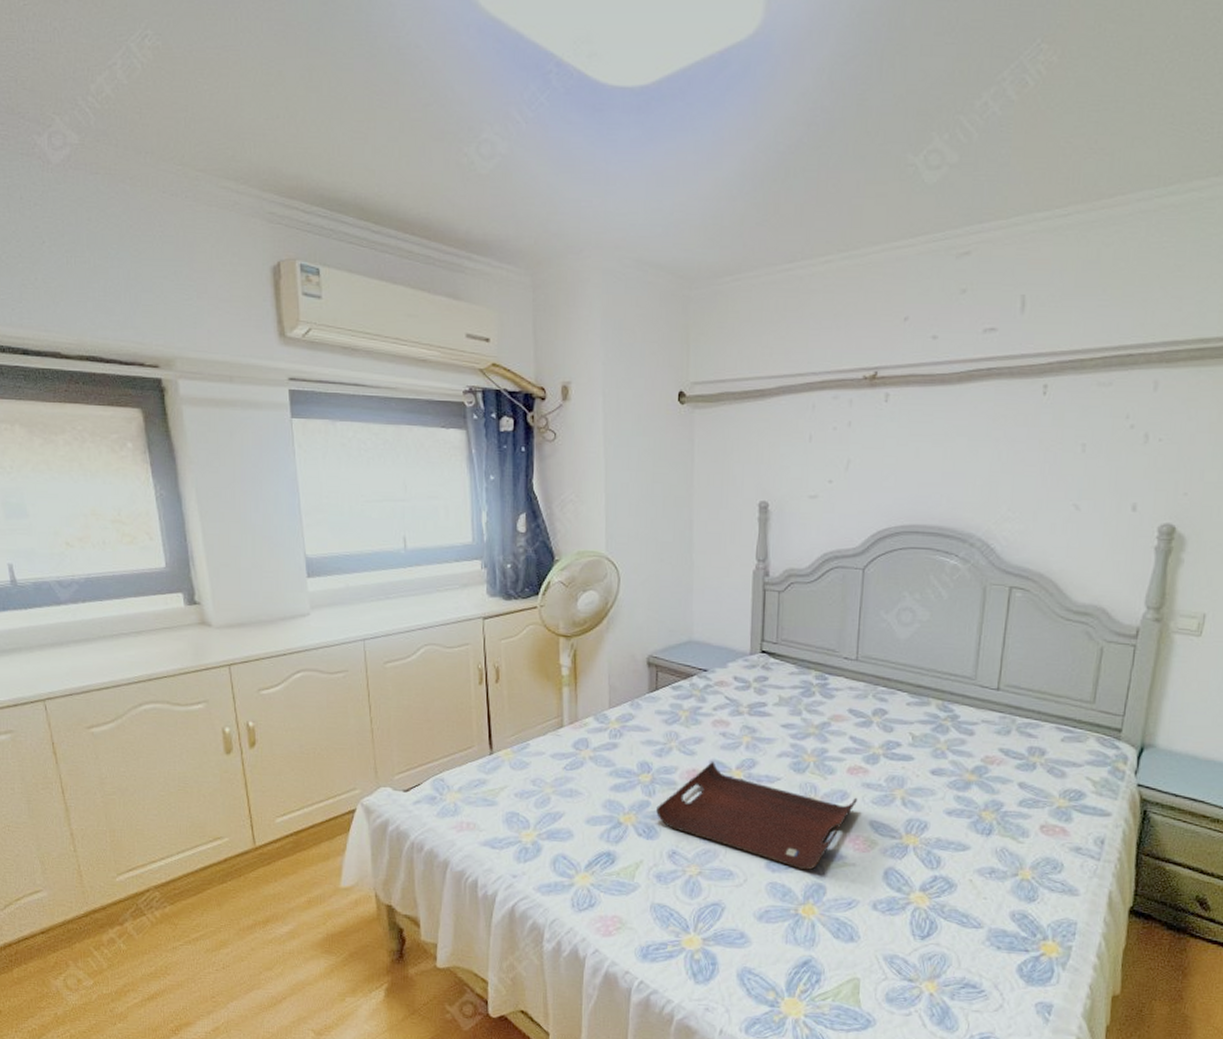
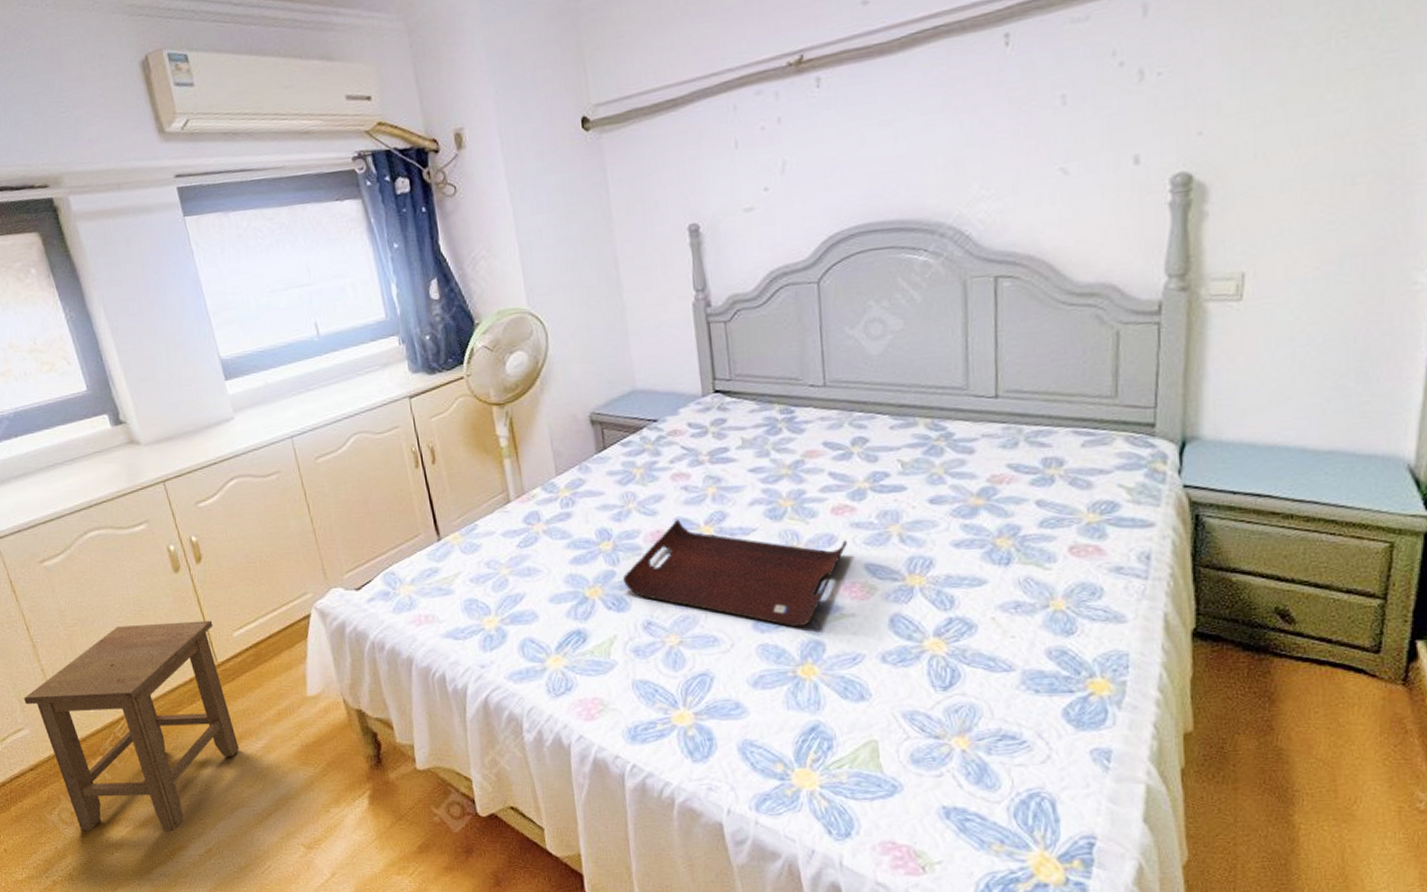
stool: none [47,800,263,1006] -> present [24,620,239,831]

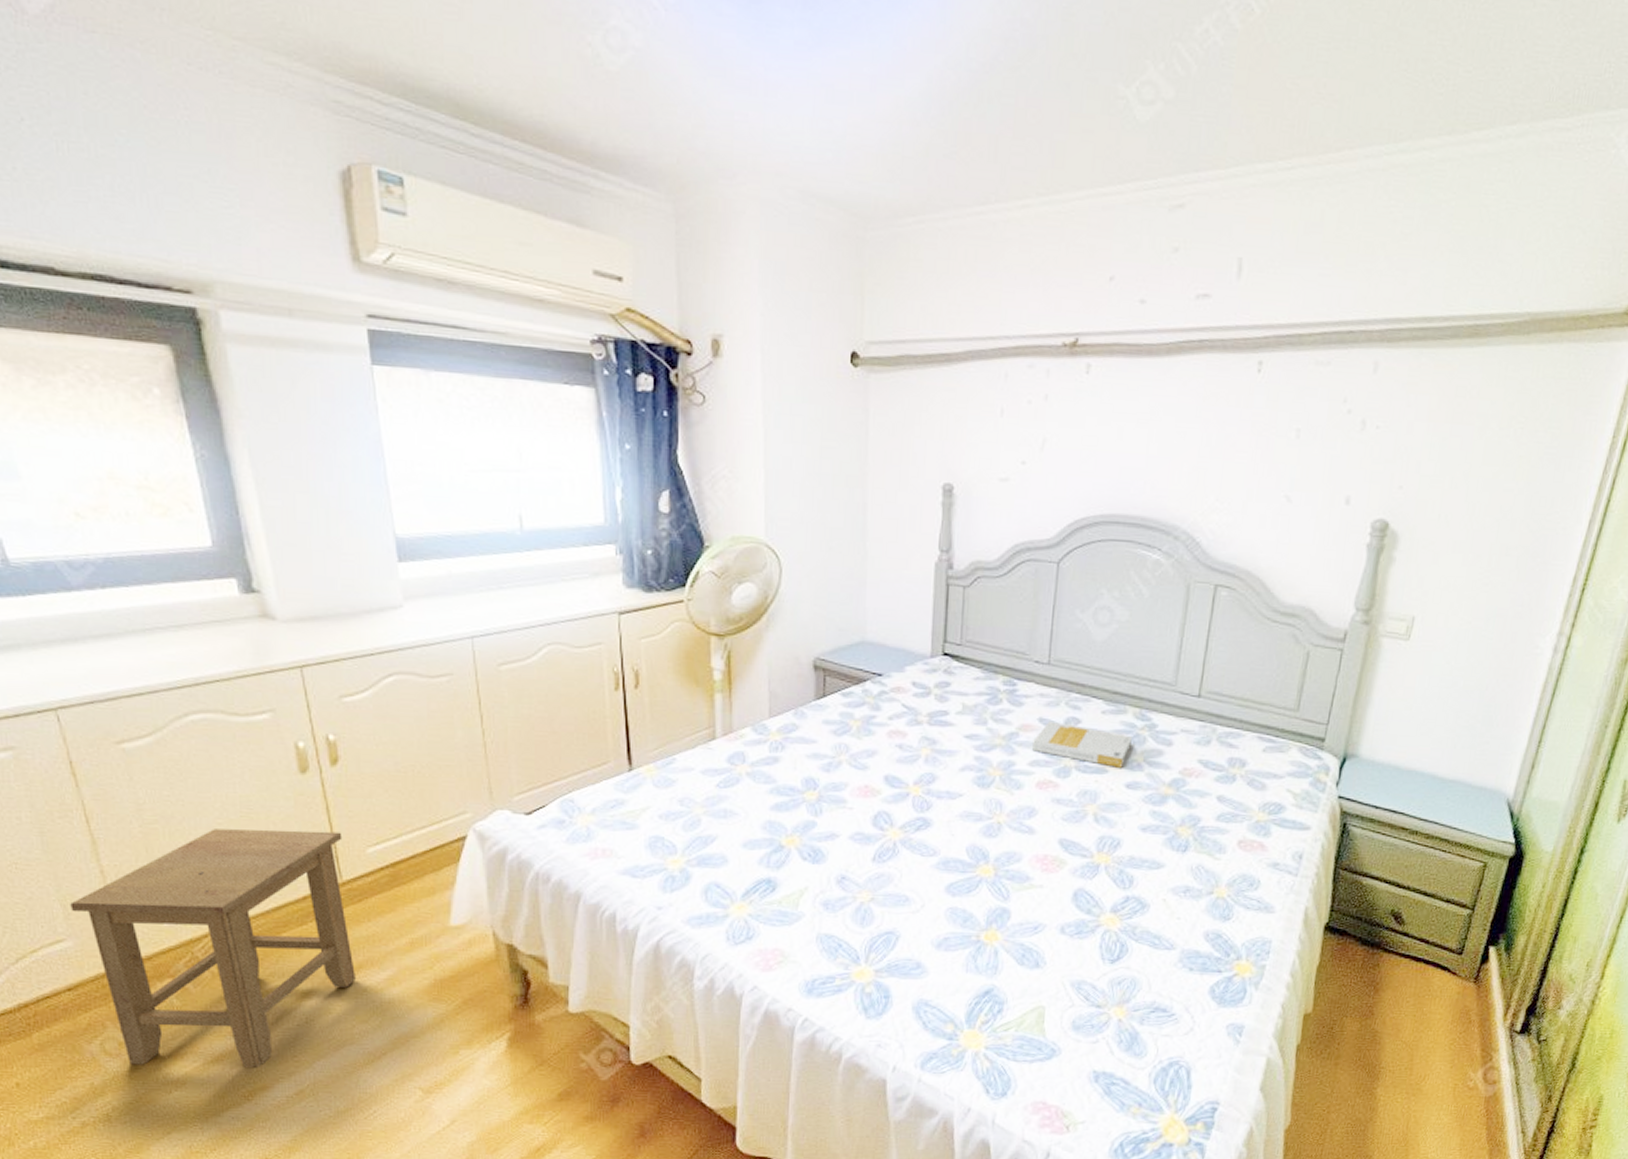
serving tray: present [623,520,847,628] -> none [823,777,1046,894]
book: none [821,443,929,484] -> present [1032,720,1133,768]

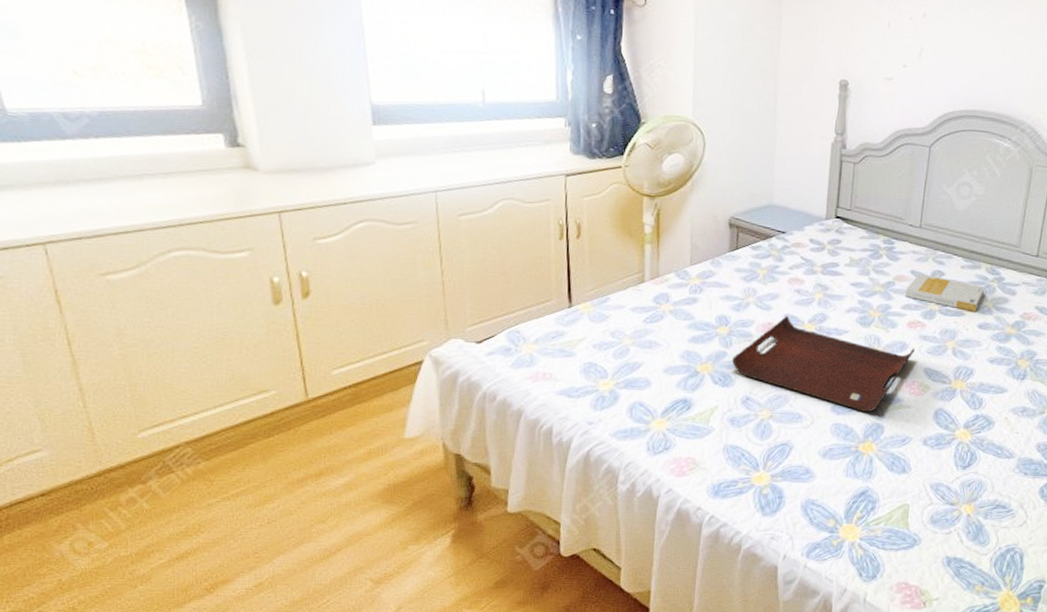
stool: present [70,829,356,1067] -> none [48,352,316,563]
serving tray: none [823,777,1046,894] -> present [732,316,915,413]

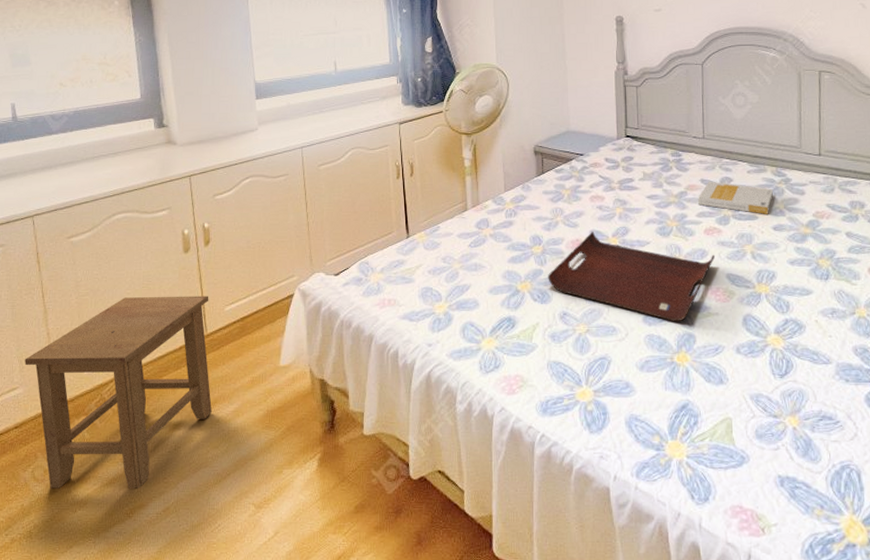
stool: none [48,352,316,563] -> present [24,295,212,489]

